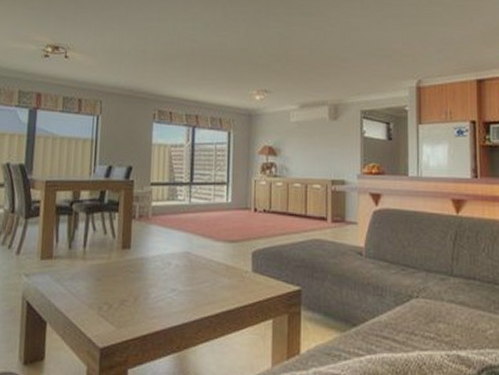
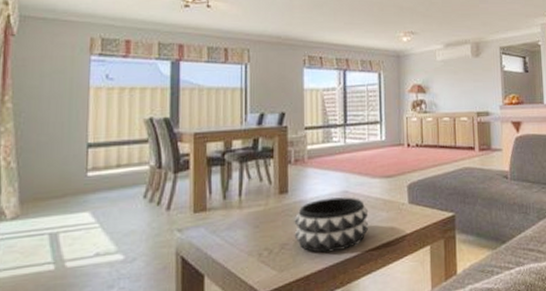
decorative bowl: none [134,258,210,314] -> present [294,197,369,253]

